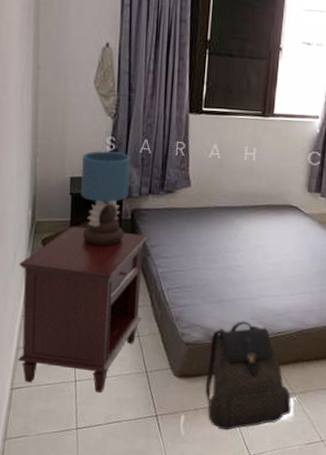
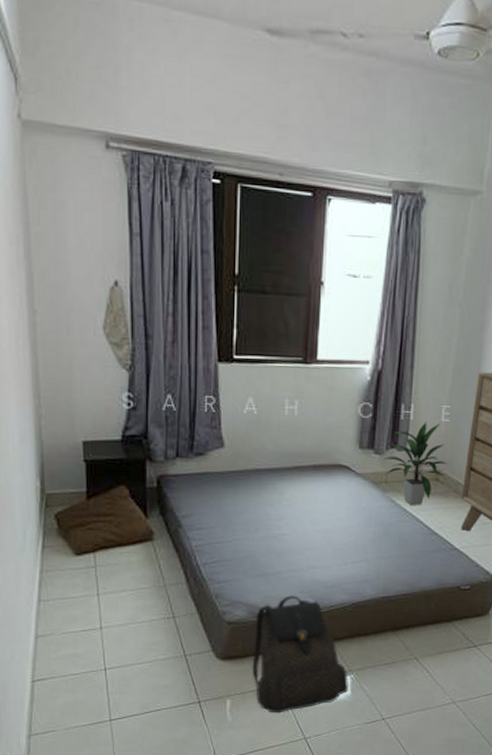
nightstand: present [18,226,148,392] -> none [30,497,178,680]
table lamp: present [81,151,131,245] -> none [94,409,152,518]

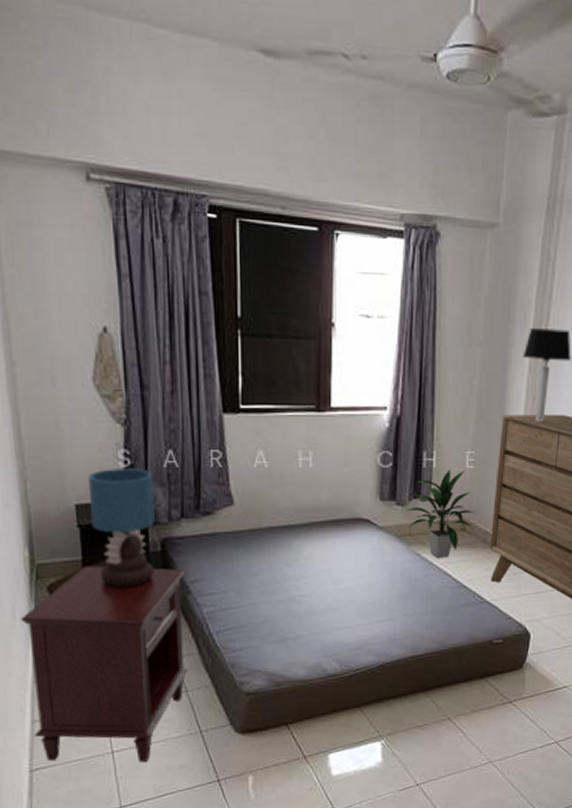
nightstand: none [30,497,178,680] -> present [21,565,189,762]
table lamp: none [94,409,152,518] -> present [87,469,155,586]
backpack: present [252,595,348,714] -> none [274,660,379,787]

